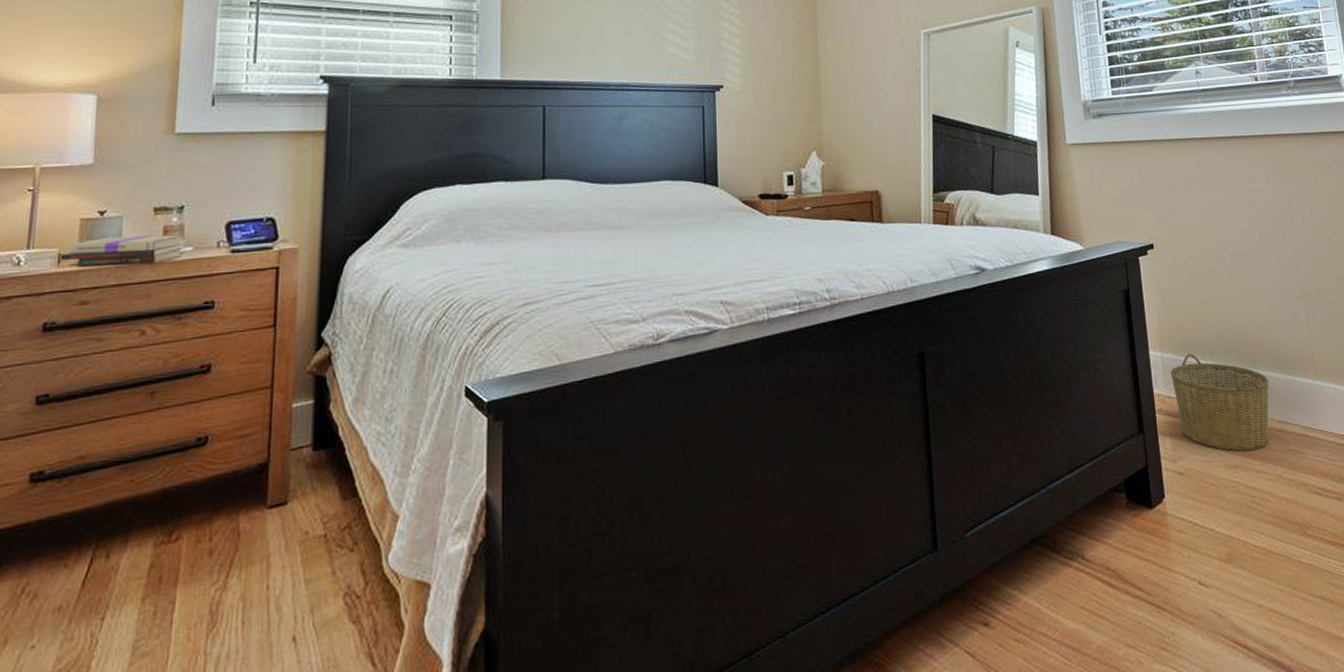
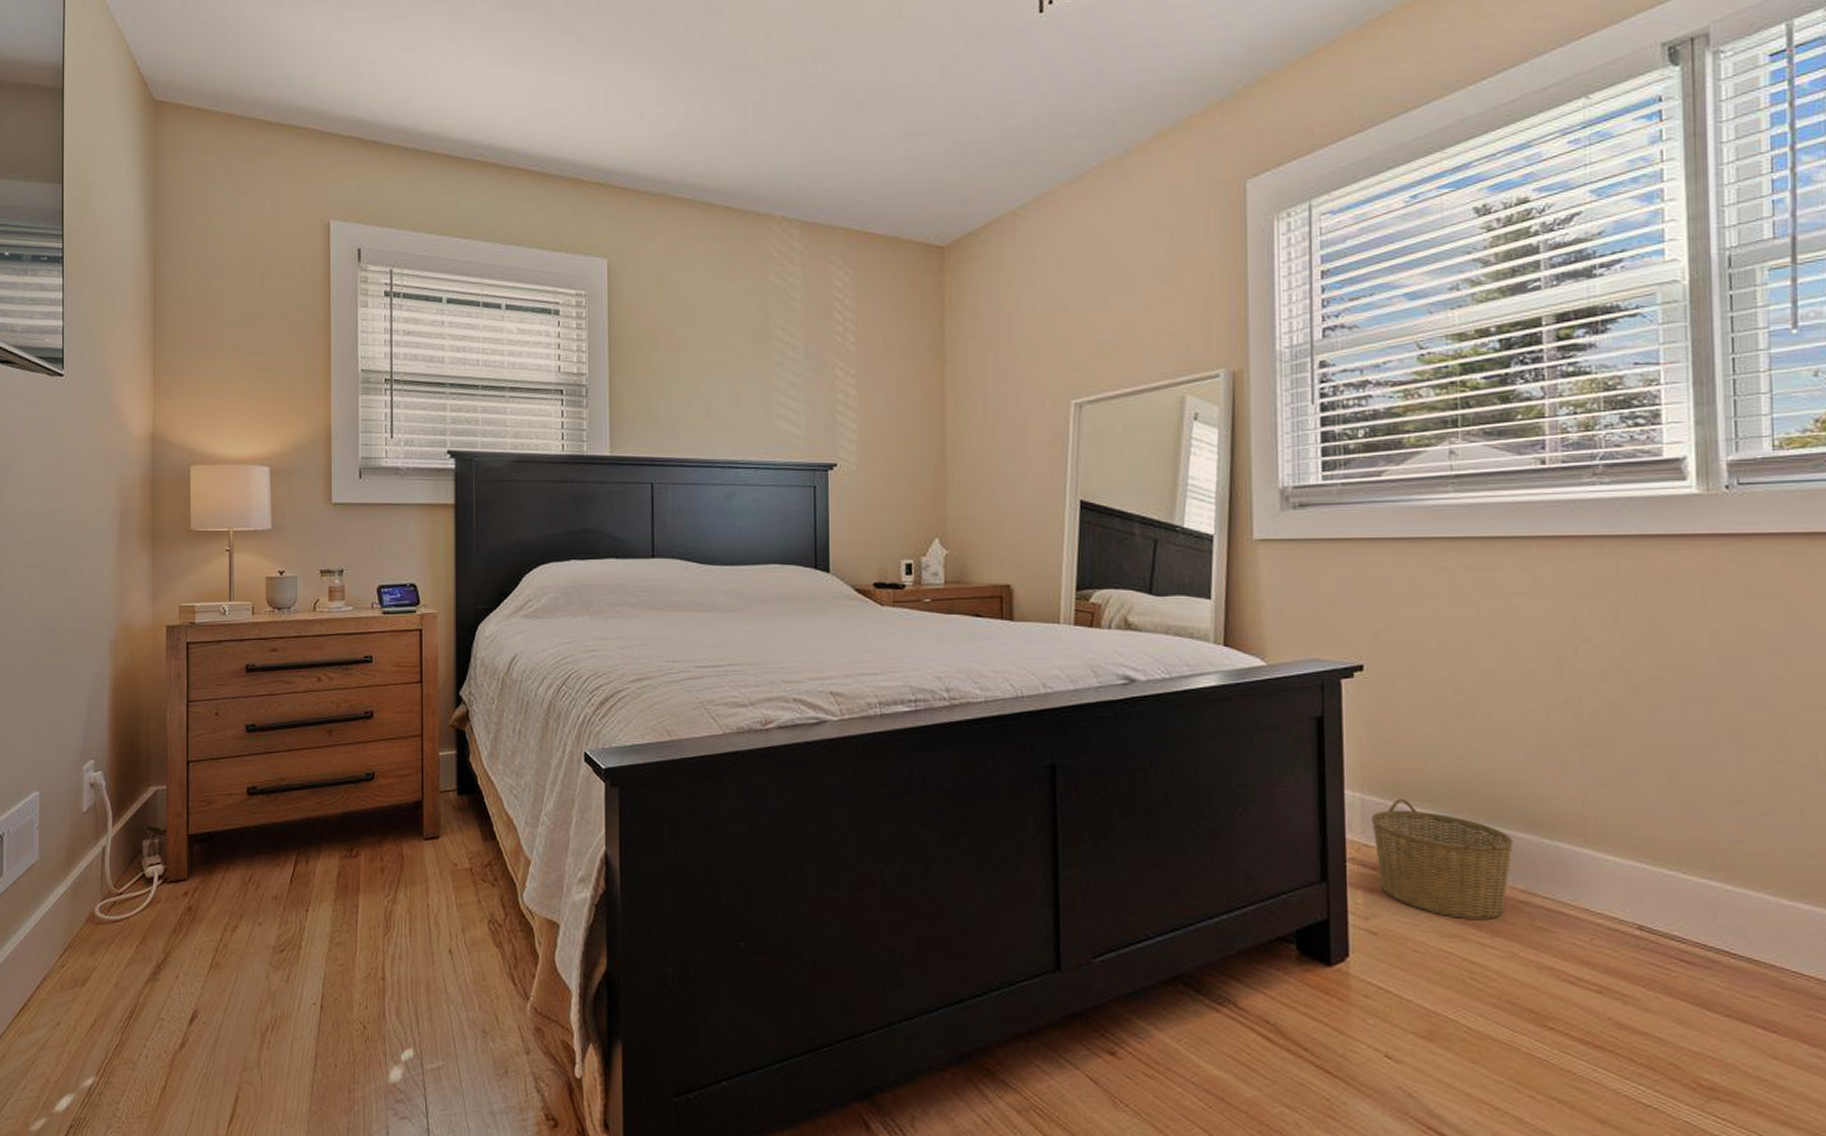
books: present [60,234,185,269] -> none [253,594,346,620]

